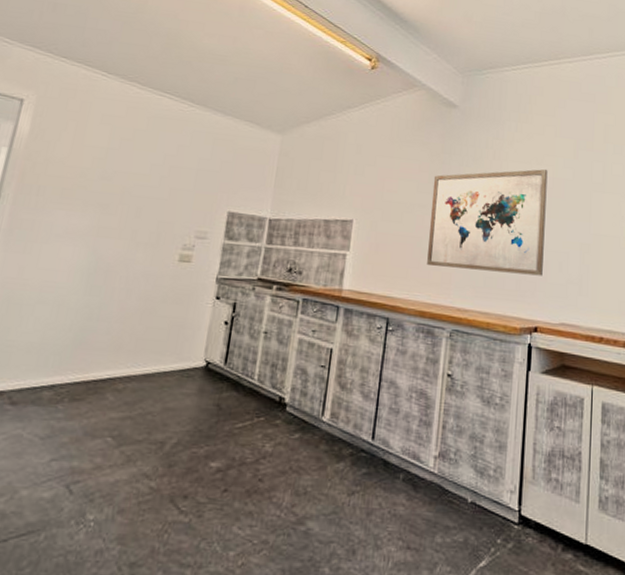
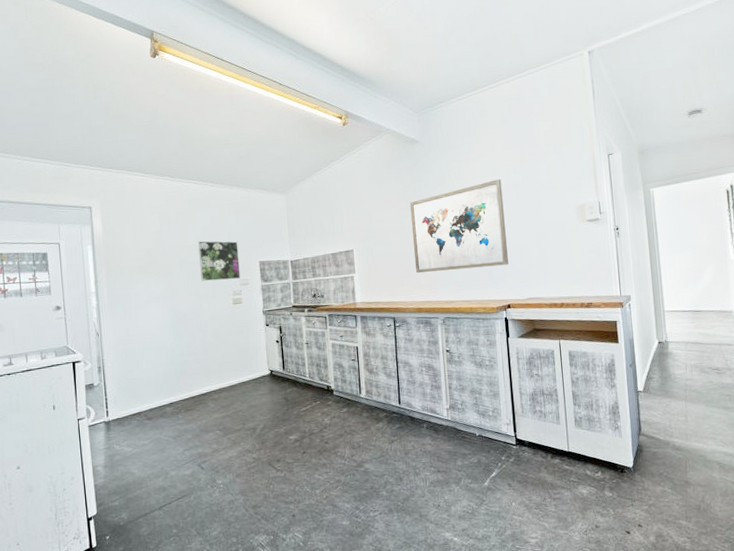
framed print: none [144,170,206,230] -> present [198,241,241,281]

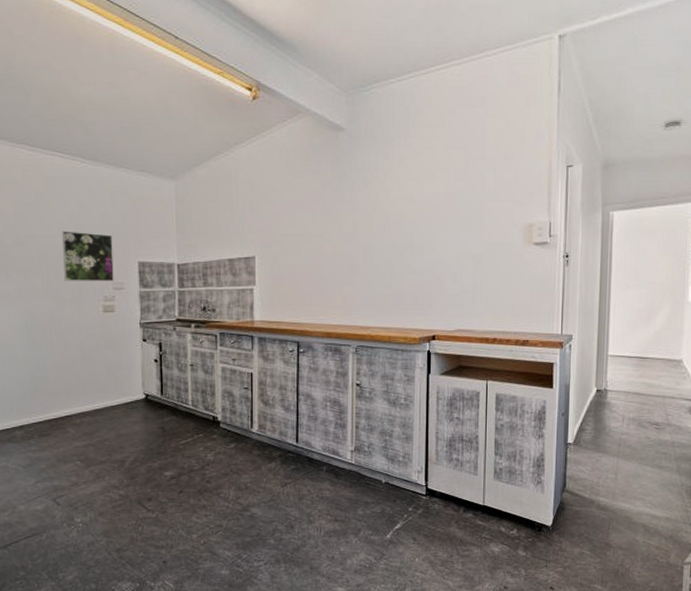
wall art: present [409,178,509,273] -> none [327,184,439,290]

